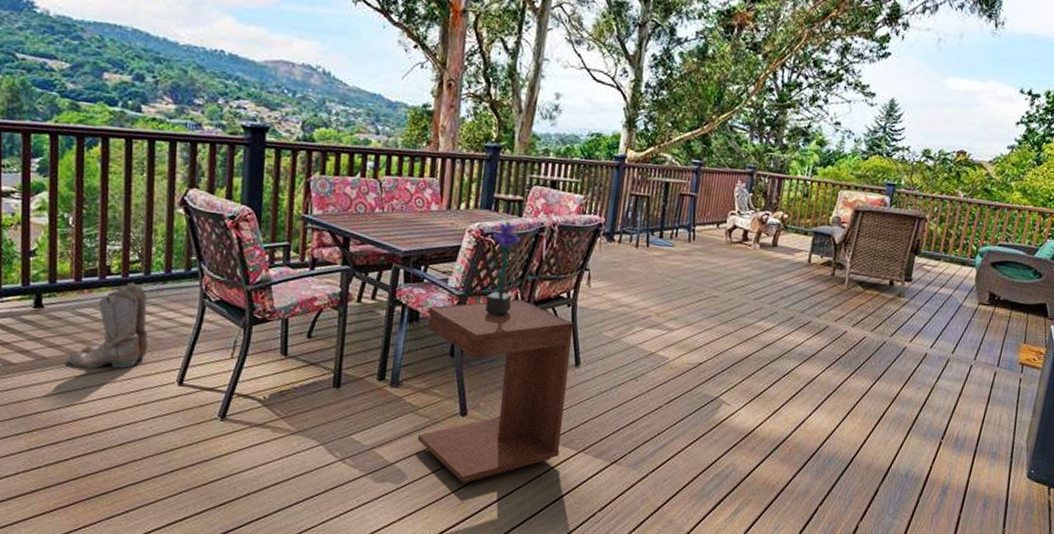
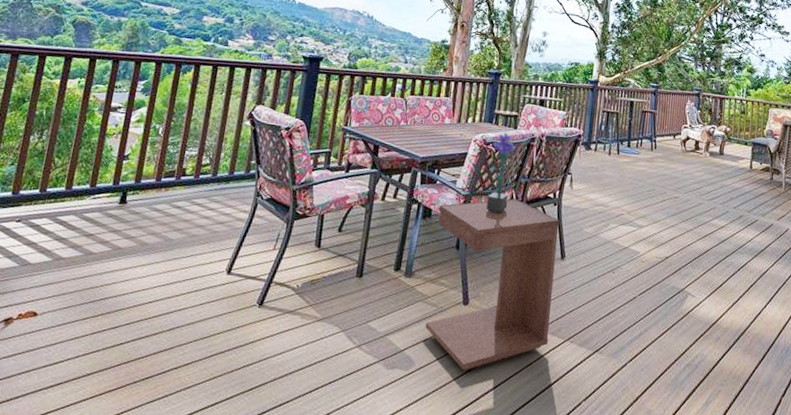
boots: present [67,282,148,369] -> none [138,182,212,258]

